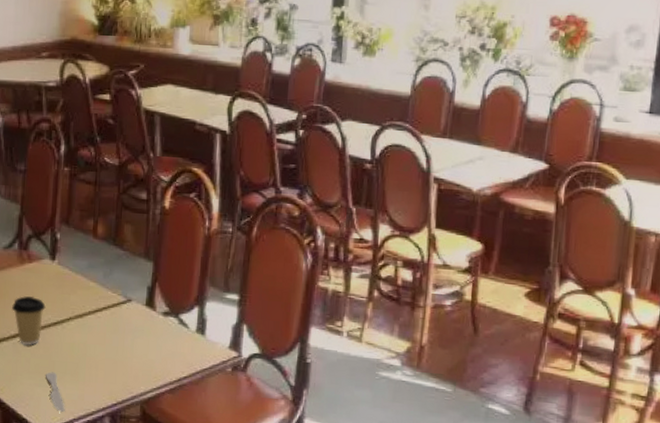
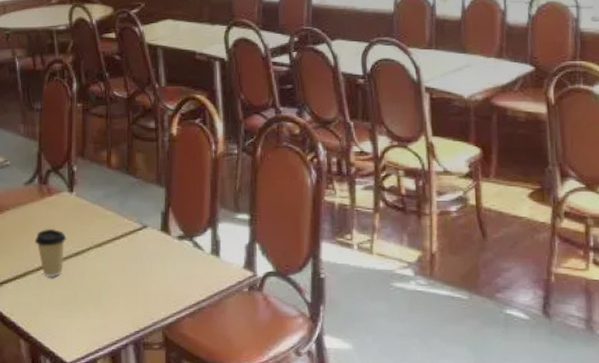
butter knife: present [46,372,65,412] -> none [70,302,90,342]

